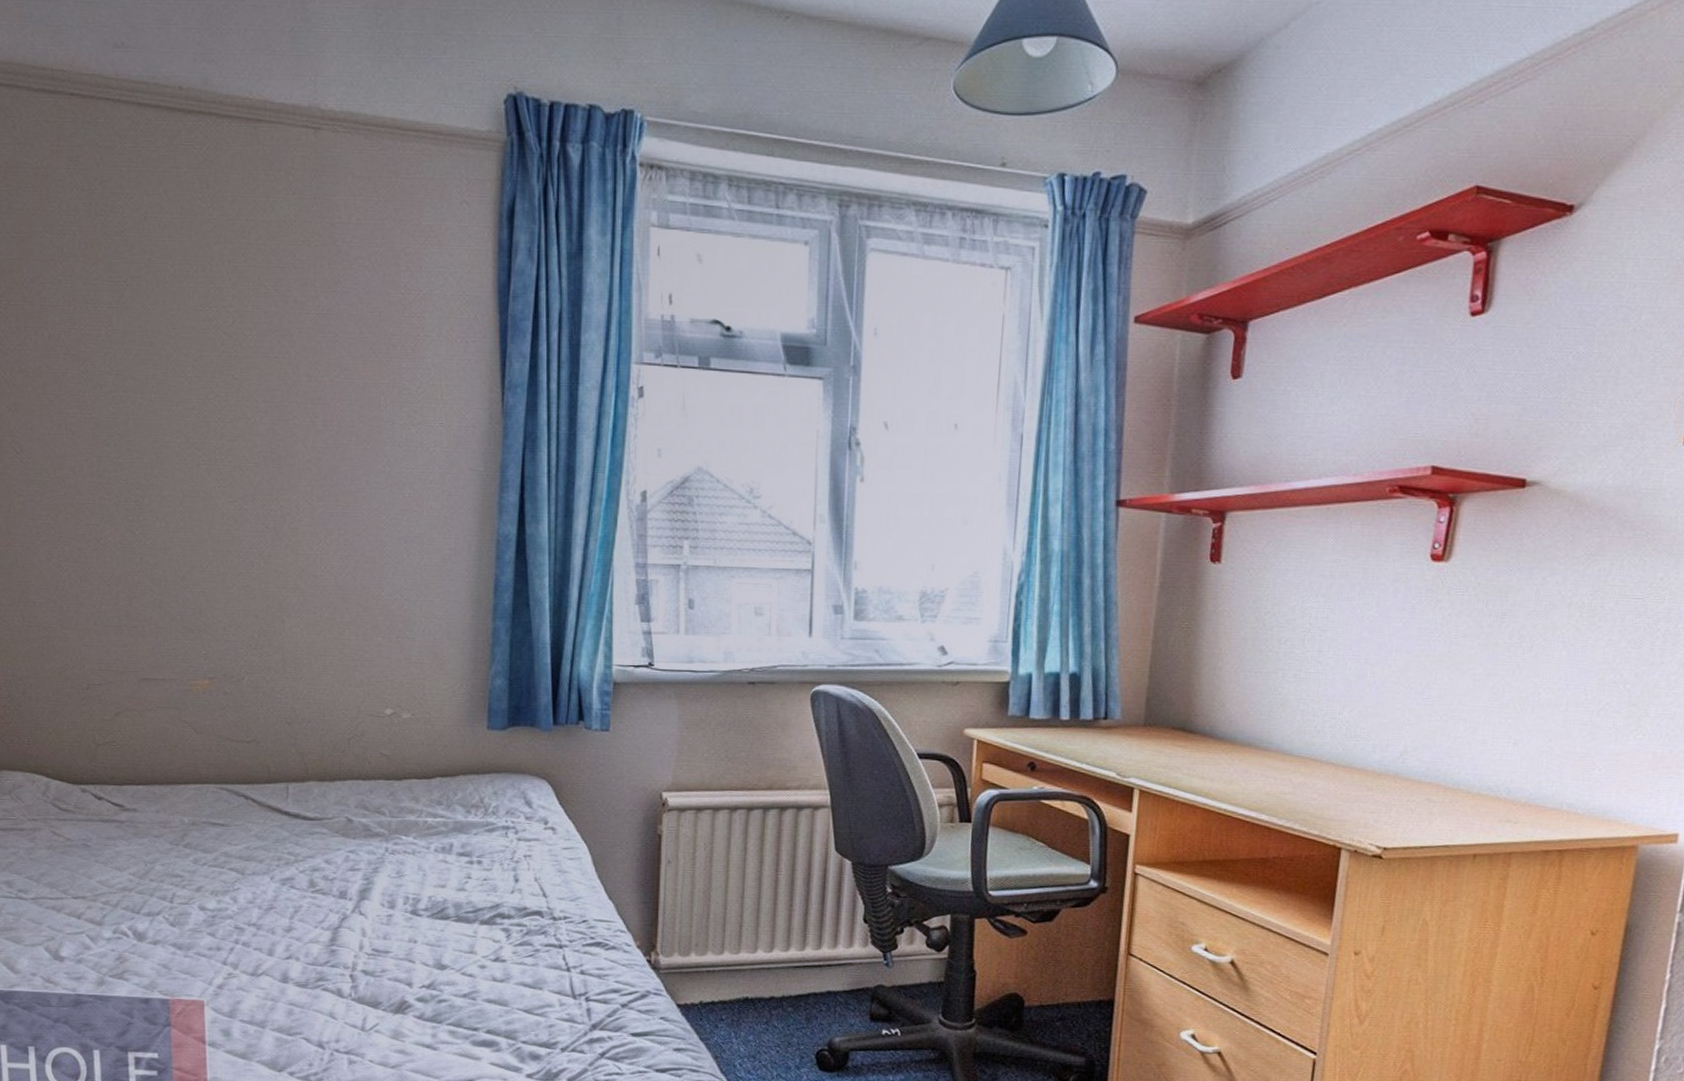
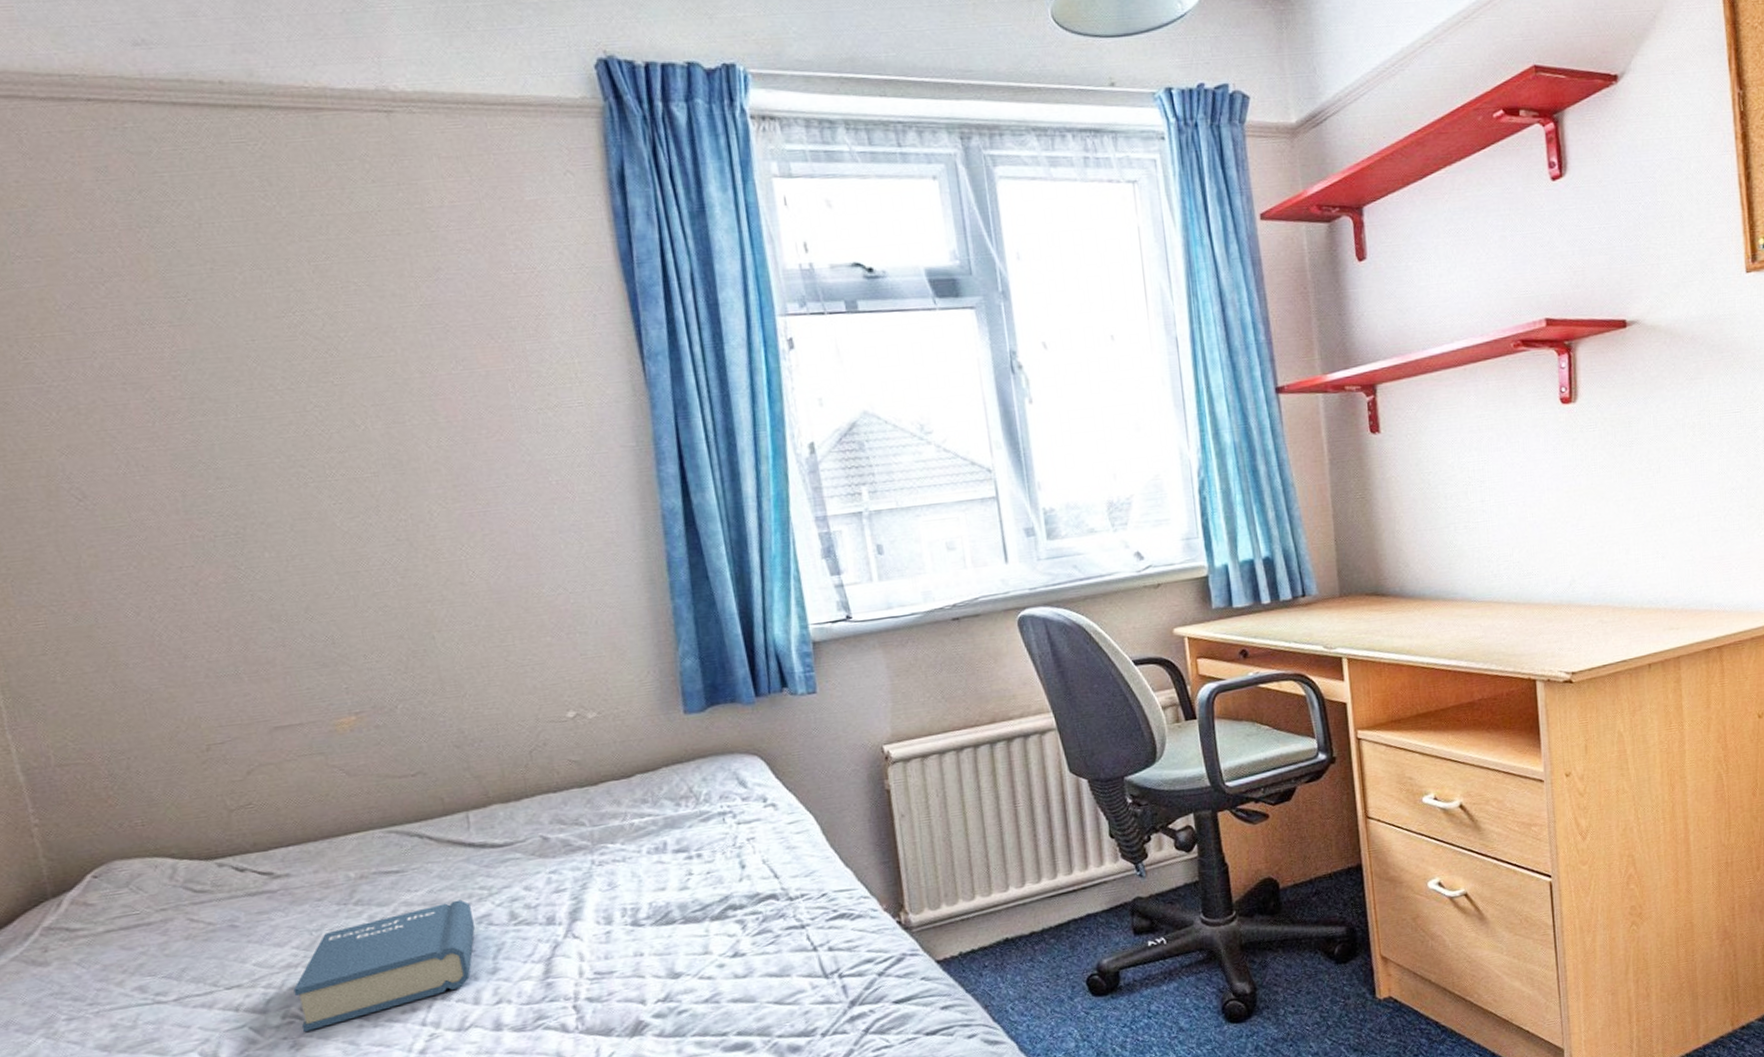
book: none [125,860,280,949] -> present [293,899,476,1033]

